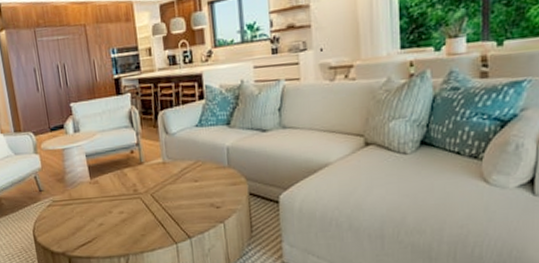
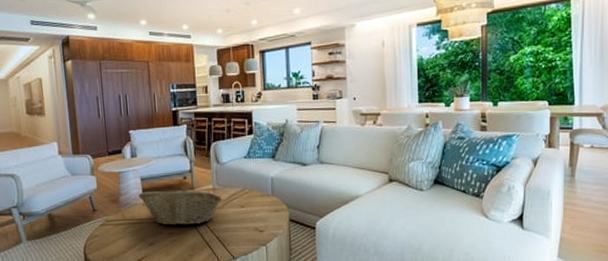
fruit basket: none [84,164,174,204] -> present [138,189,223,225]

